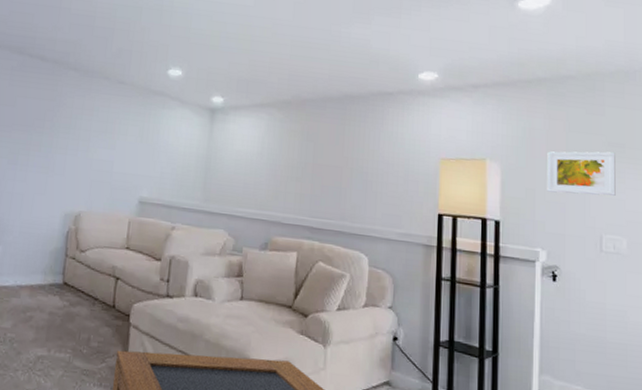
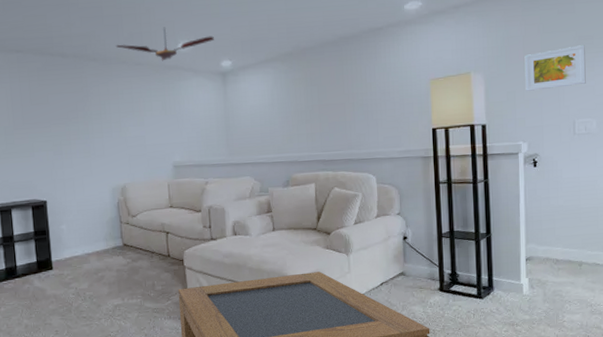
ceiling fan: none [101,49,209,85] -> present [115,27,214,61]

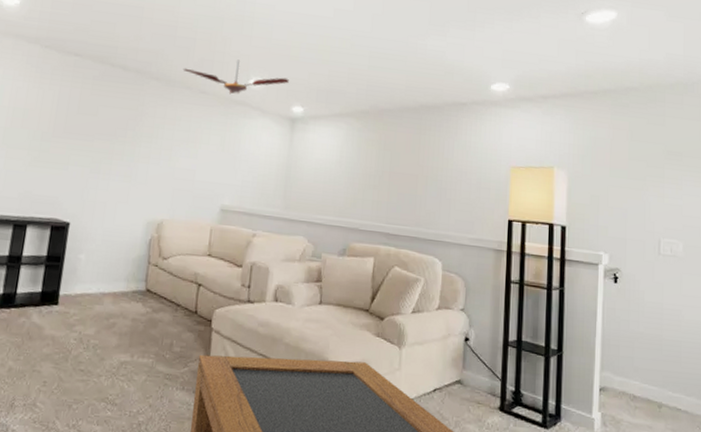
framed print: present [524,45,586,91] -> none [610,159,674,202]

